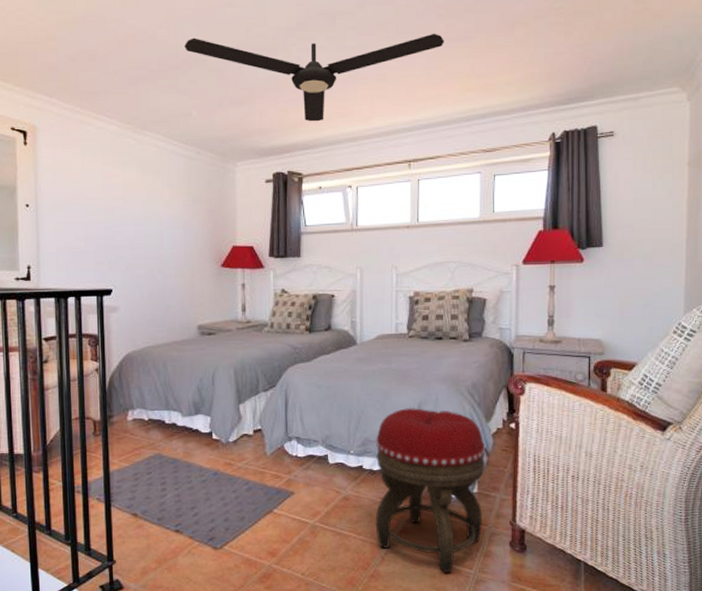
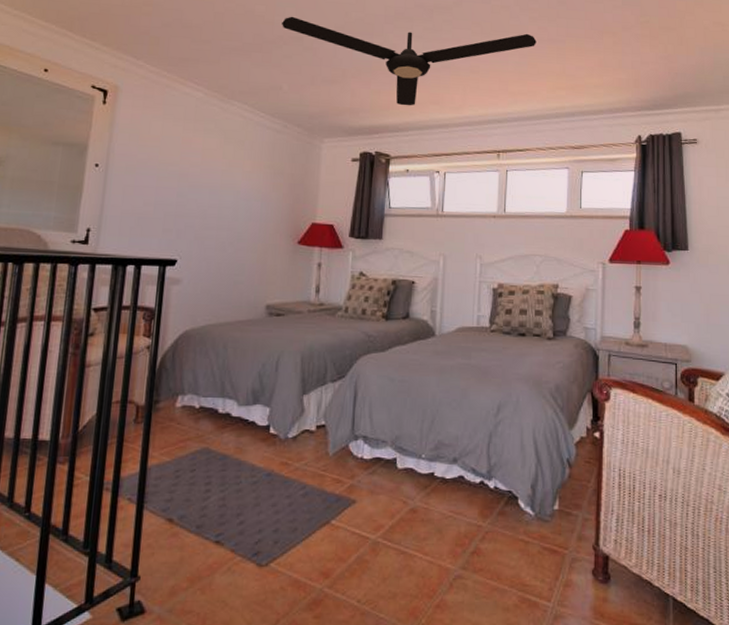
footstool: present [375,407,485,573] -> none [444,408,567,605]

